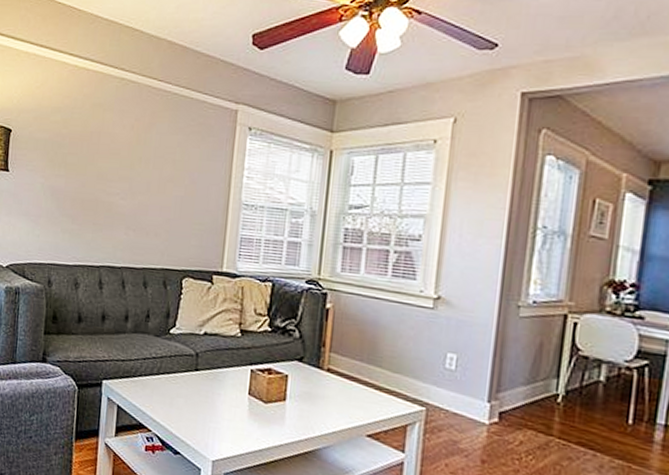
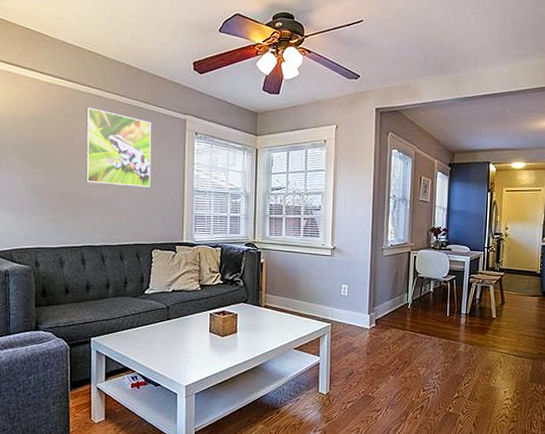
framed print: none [109,95,193,197] -> present [85,107,152,187]

